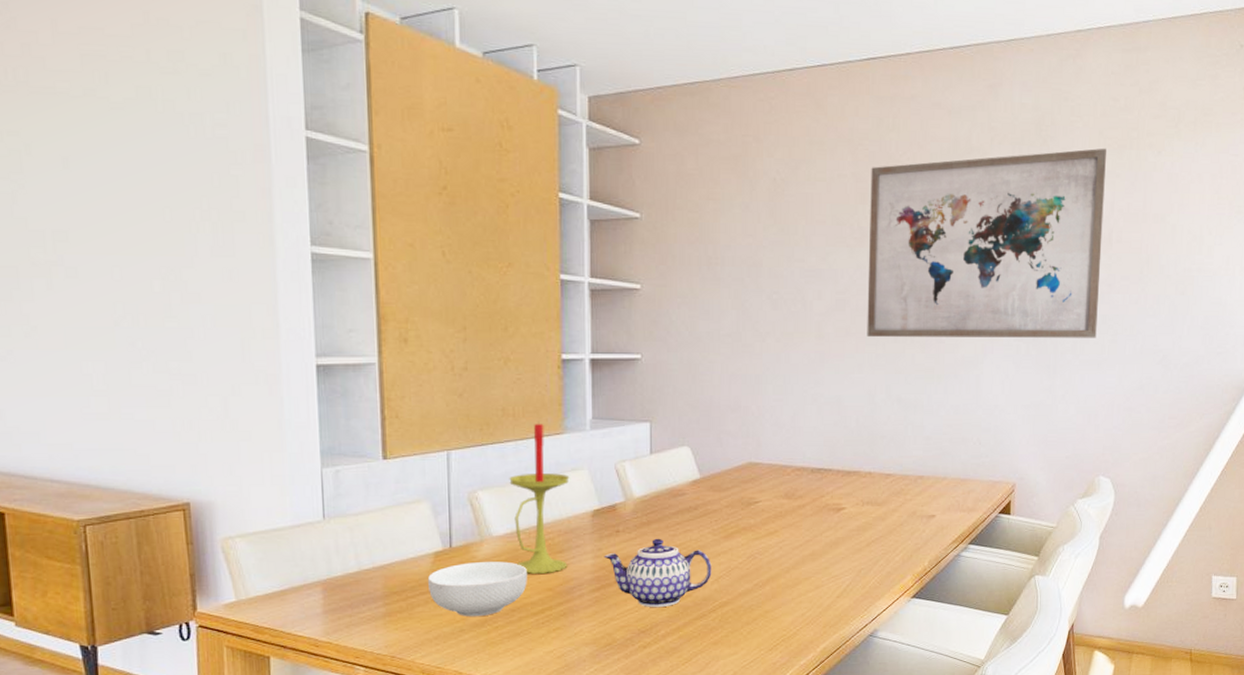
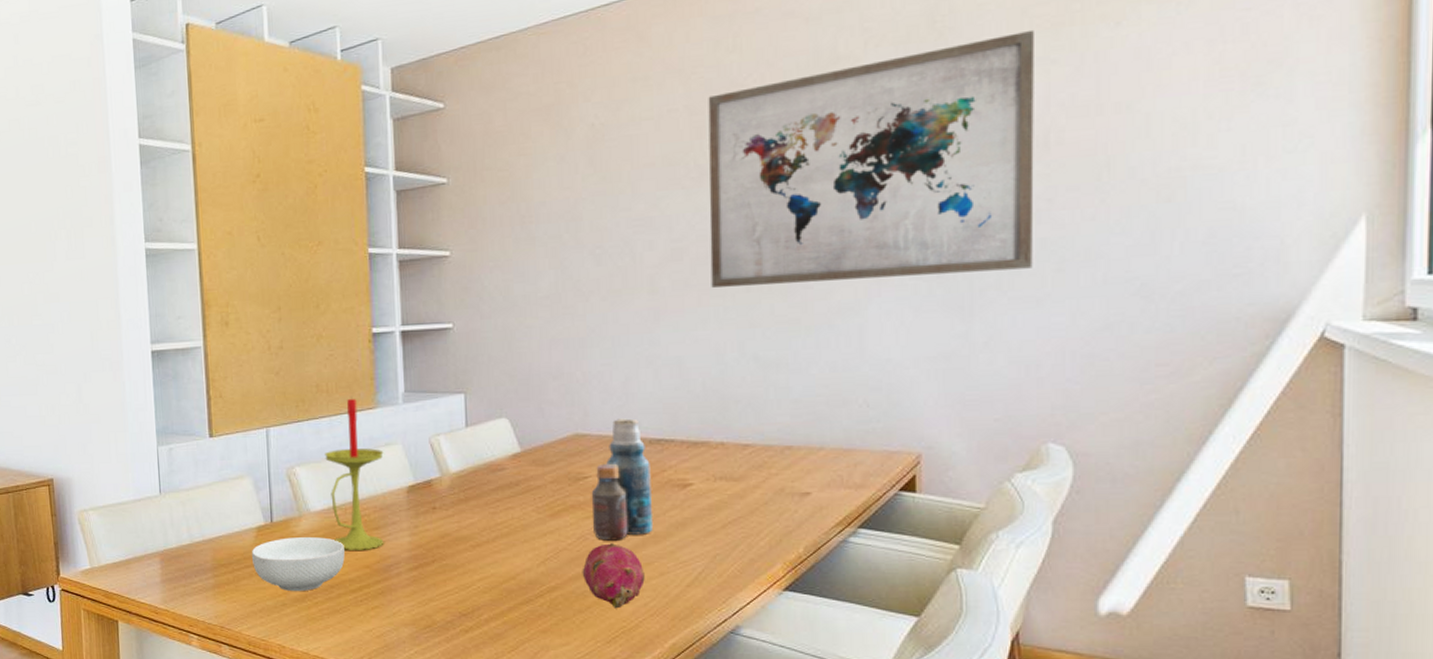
teapot: present [604,538,712,608] -> none [421,515,537,590]
fruit: none [750,561,803,620] -> present [582,543,645,609]
bottle: none [760,449,812,559] -> present [591,418,654,541]

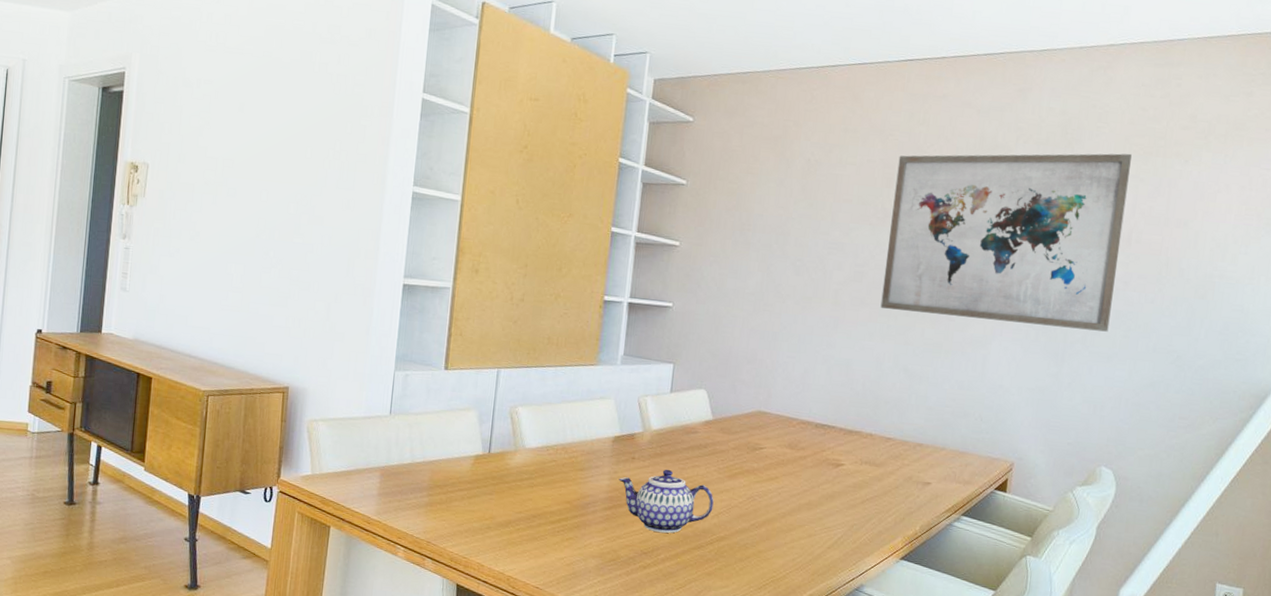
cereal bowl: present [251,537,345,592] -> none [466,468,551,518]
candle: present [325,398,384,550] -> none [543,353,598,488]
teapot: none [421,515,537,590] -> present [618,469,714,534]
fruit: present [582,543,645,609] -> none [746,505,797,561]
bottle: present [591,418,654,541] -> none [761,403,814,504]

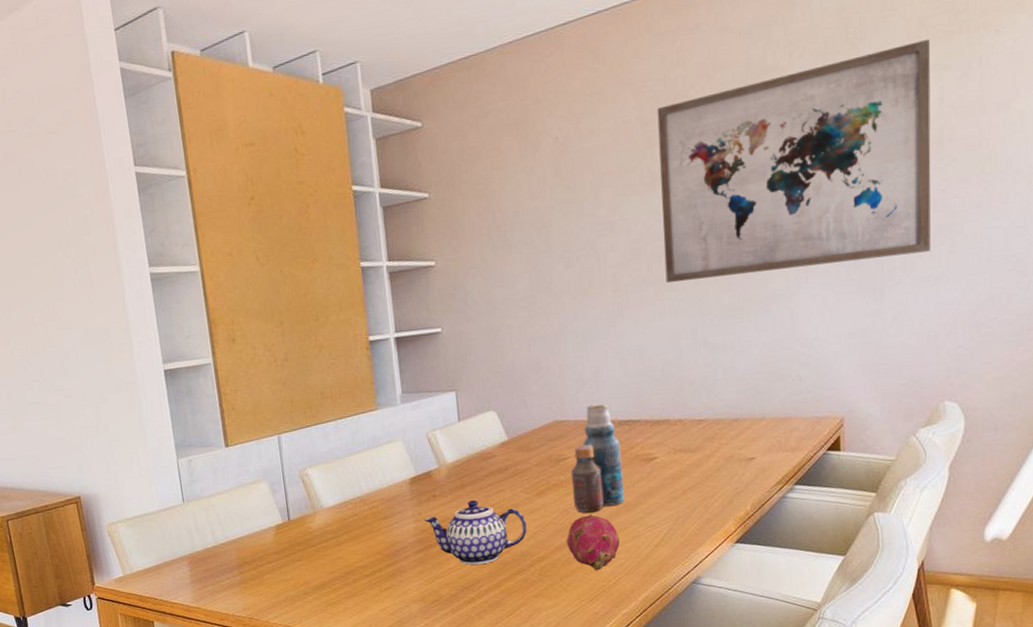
fruit: none [746,505,797,561] -> present [566,514,620,571]
bottle: none [761,403,814,504] -> present [570,404,625,513]

